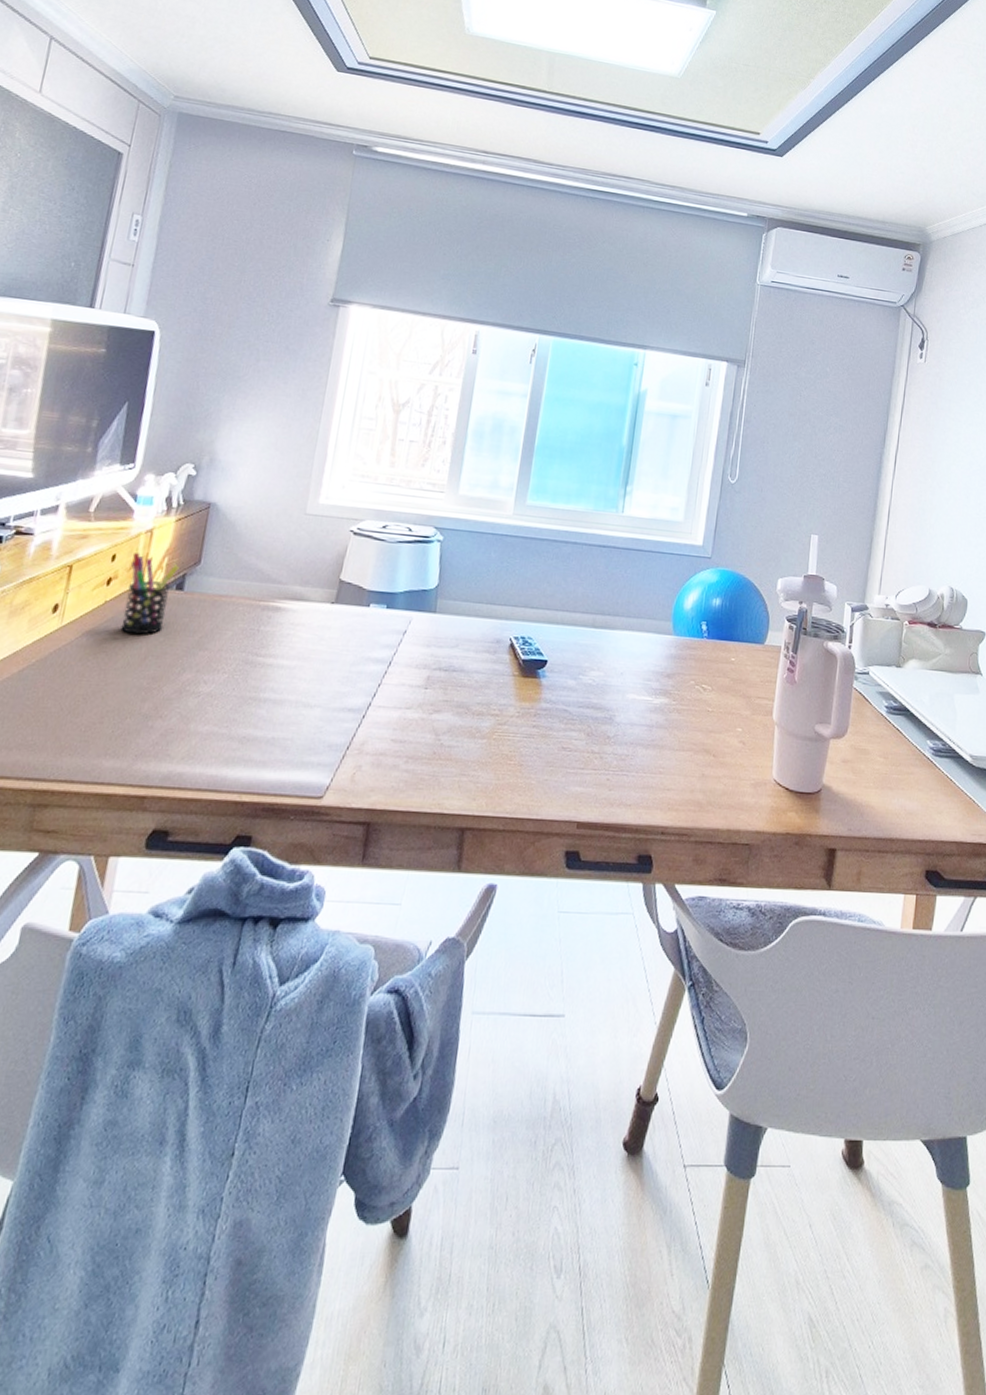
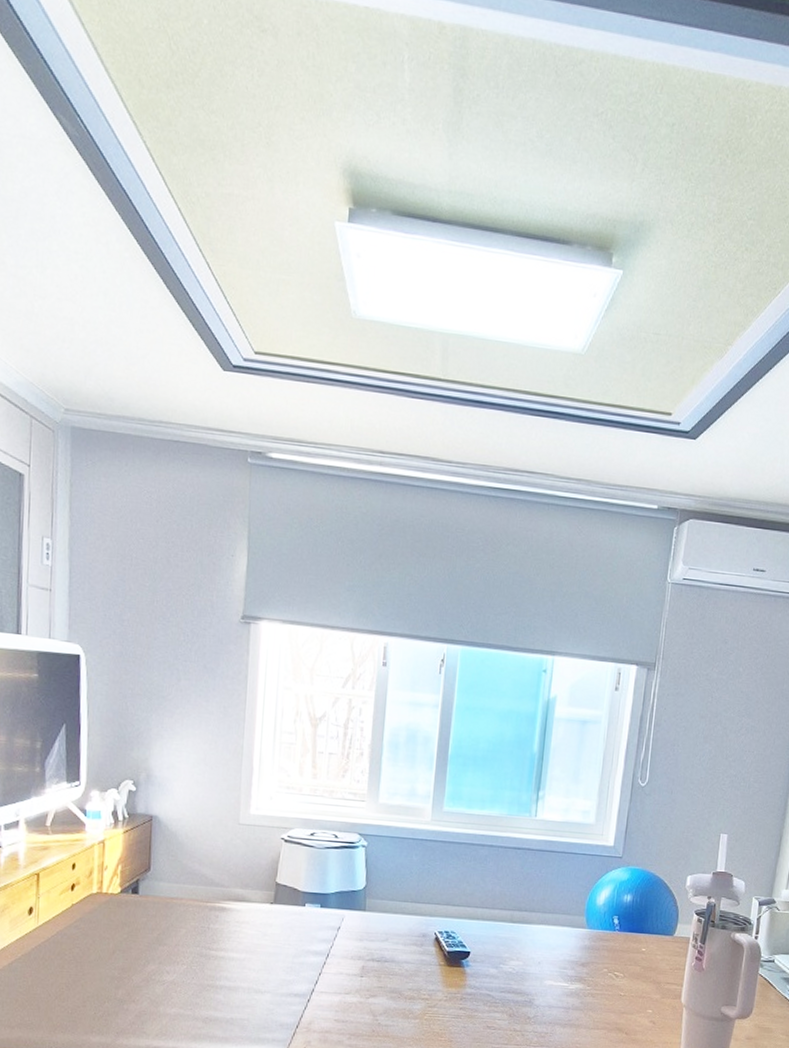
pen holder: present [120,552,180,635] -> none [89,861,132,933]

